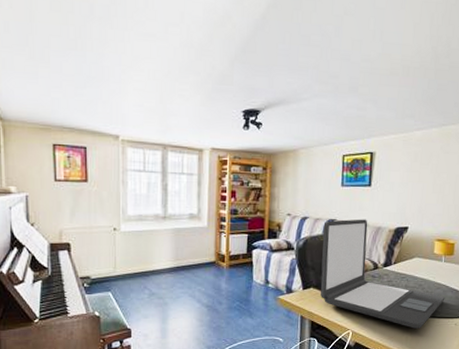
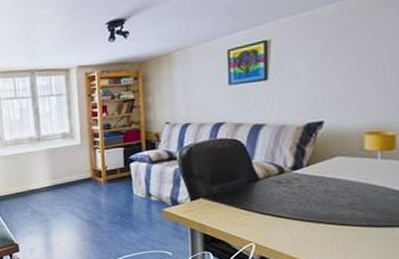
laptop: present [320,219,445,329] -> none [210,118,386,240]

